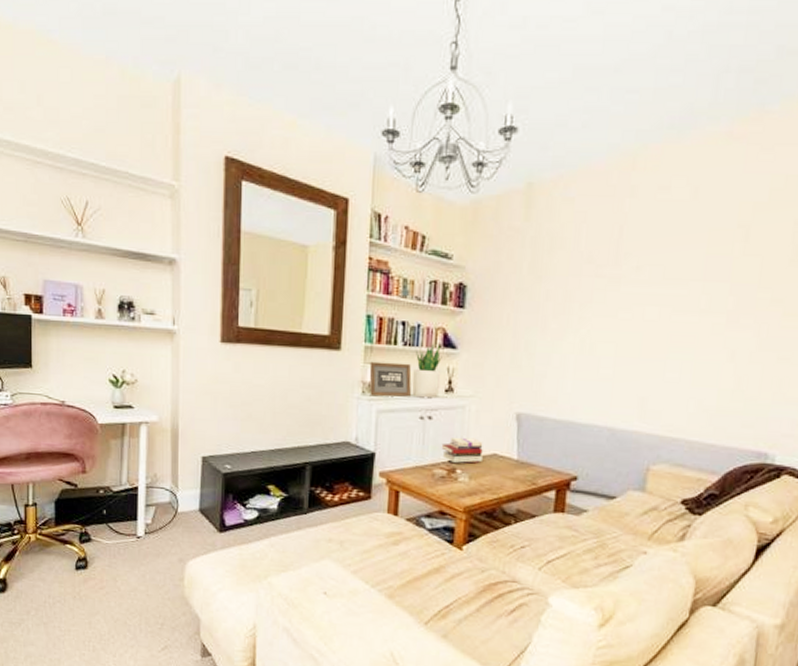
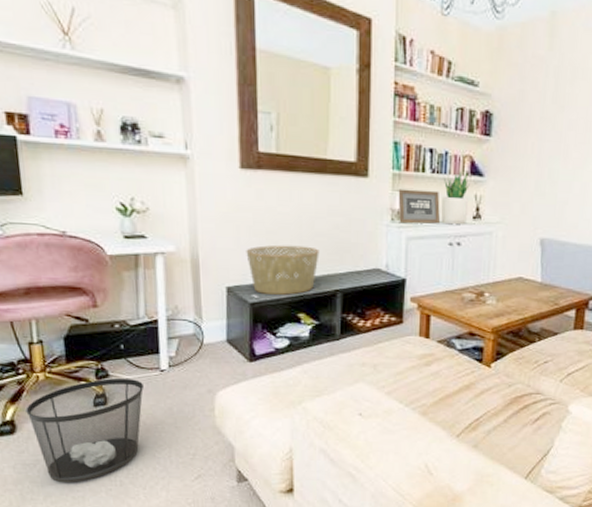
waste bin: none [17,542,120,645] -> present [25,377,144,483]
basket: none [222,416,291,467] -> present [246,245,320,295]
books: present [441,437,484,464] -> none [470,262,510,287]

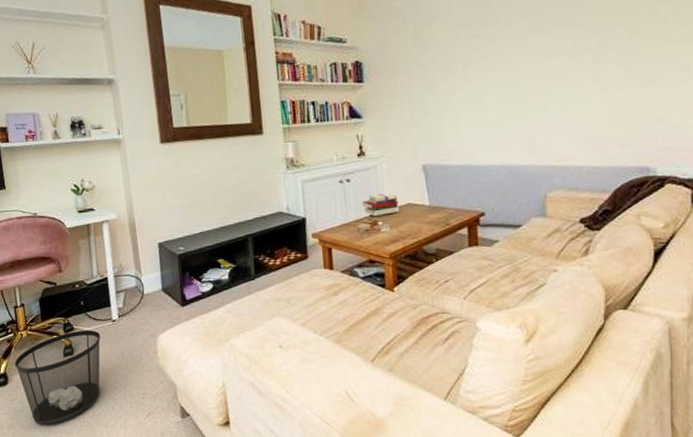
basket: present [246,245,320,295] -> none [170,200,230,246]
picture frame: present [398,188,440,224] -> none [289,136,329,170]
planter: present [441,172,470,225] -> none [327,117,353,165]
books: none [470,262,510,287] -> present [361,192,400,216]

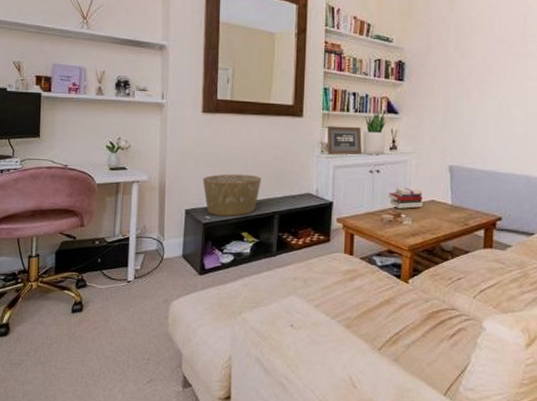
waste bin: present [14,329,101,426] -> none [19,287,112,383]
basket: none [170,200,230,246] -> present [202,174,262,216]
picture frame: none [289,136,329,170] -> present [327,126,362,155]
planter: none [327,117,353,165] -> present [363,111,387,155]

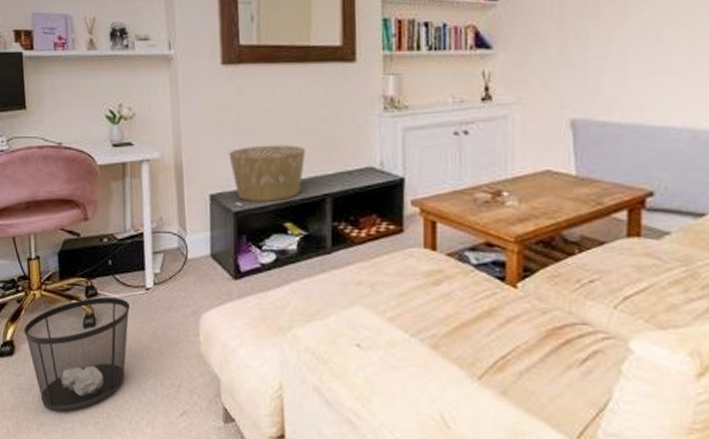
waste bin: none [19,287,112,383] -> present [23,296,130,412]
picture frame: present [327,126,362,155] -> none [390,70,441,113]
planter: present [363,111,387,155] -> none [442,46,475,110]
books: present [388,187,424,209] -> none [482,153,535,184]

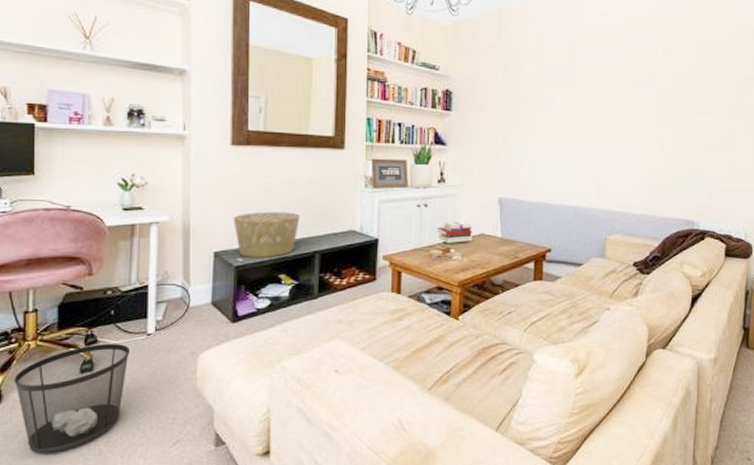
picture frame: none [390,70,441,113] -> present [371,158,408,189]
planter: none [442,46,475,110] -> present [409,142,434,189]
books: none [482,153,535,184] -> present [436,221,473,243]

